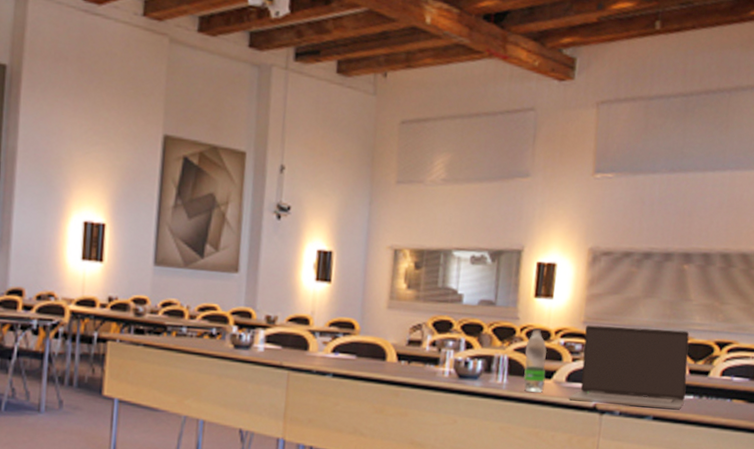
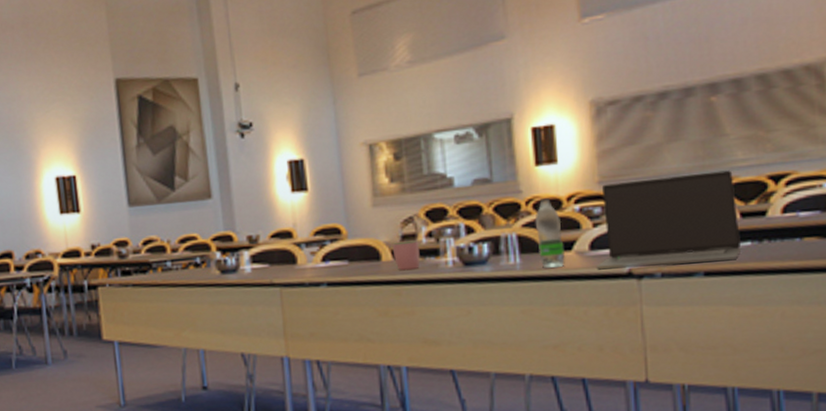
cup: none [398,346,423,375] -> present [392,240,420,271]

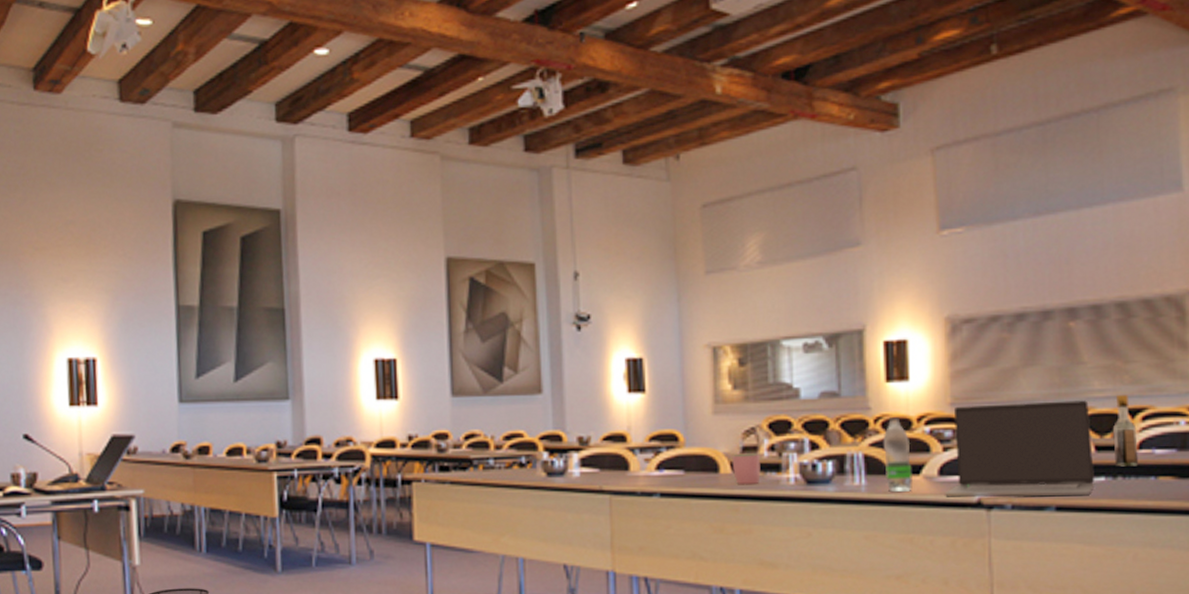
bottle: none [757,162,783,231] -> present [1113,395,1138,467]

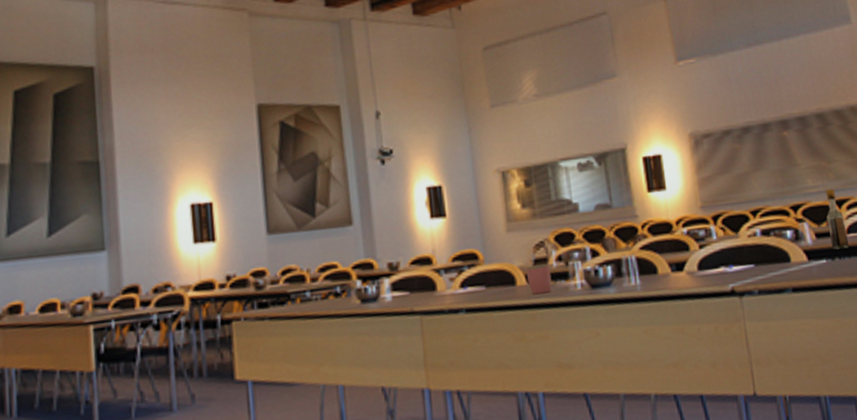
bottle: present [883,417,912,493] -> none [650,222,679,289]
laptop: present [945,400,1095,497] -> none [703,196,820,289]

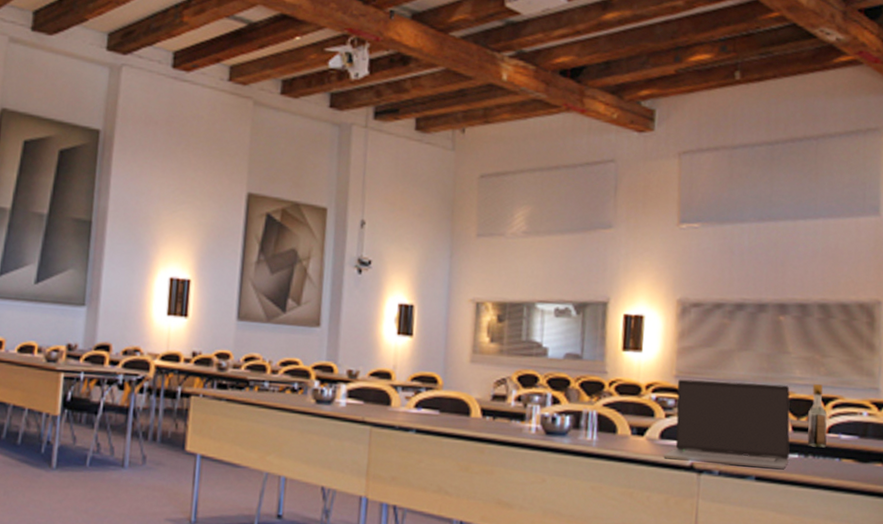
cup: present [526,264,552,295] -> none [482,401,508,431]
laptop: none [703,196,820,289] -> present [663,379,790,470]

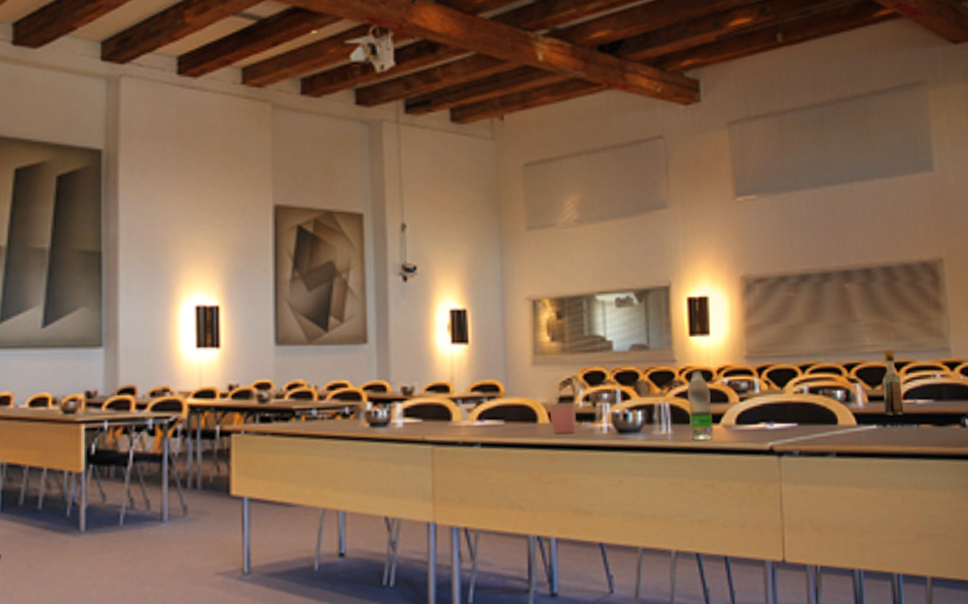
cup: none [482,401,508,431] -> present [549,403,576,435]
bottle: none [614,383,638,451] -> present [687,369,713,441]
laptop: present [663,379,790,470] -> none [742,355,869,445]

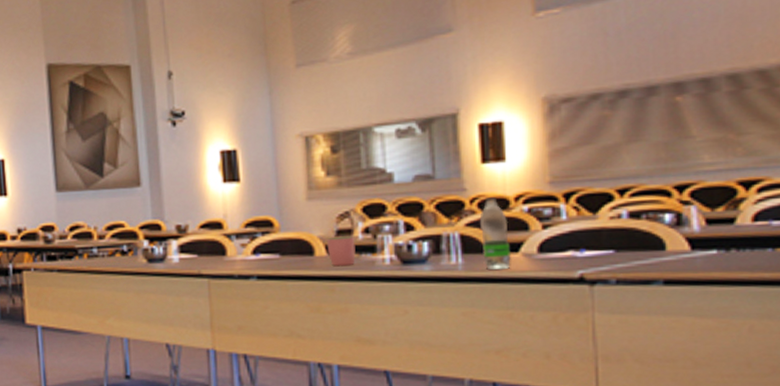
bottle: present [882,350,903,416] -> none [726,167,753,239]

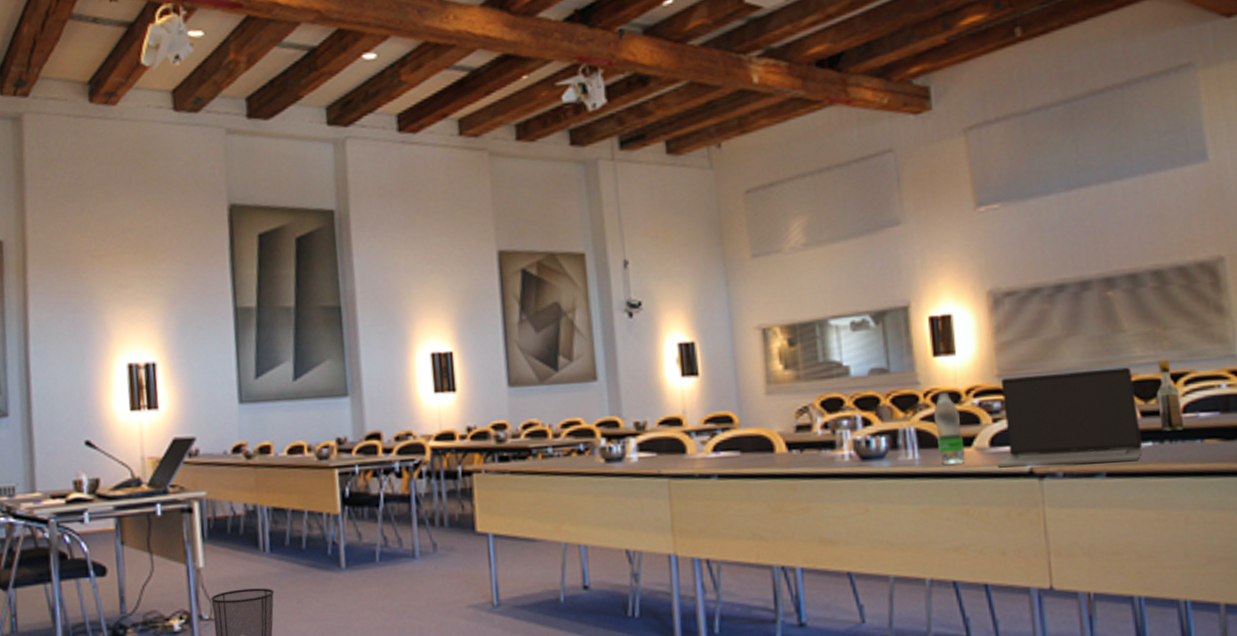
cup: present [326,236,356,267] -> none [786,431,816,464]
laptop: none [545,174,707,274] -> present [997,367,1143,468]
bottle: none [726,167,753,239] -> present [1157,360,1183,431]

